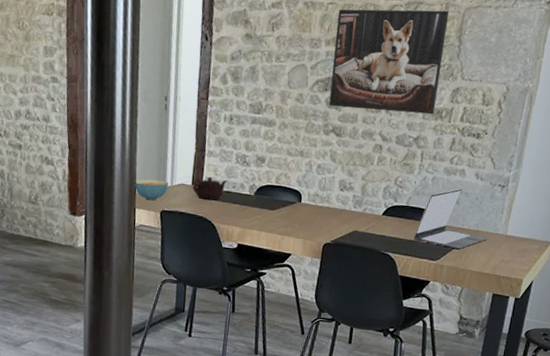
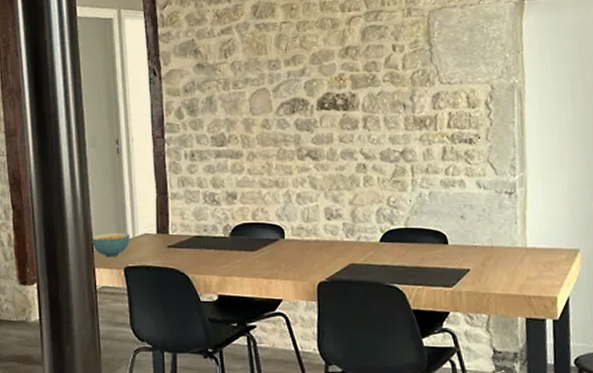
teapot: present [193,176,228,200] -> none [158,222,197,248]
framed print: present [329,9,450,115] -> none [293,15,417,129]
laptop: present [413,188,489,249] -> none [420,201,507,270]

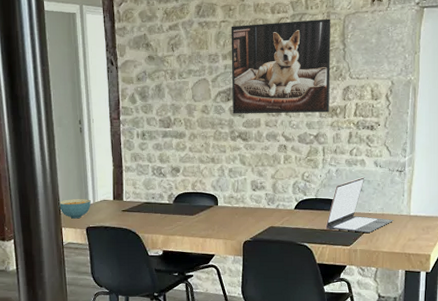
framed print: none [293,15,417,129] -> present [231,19,331,114]
laptop: none [420,201,507,270] -> present [325,177,394,233]

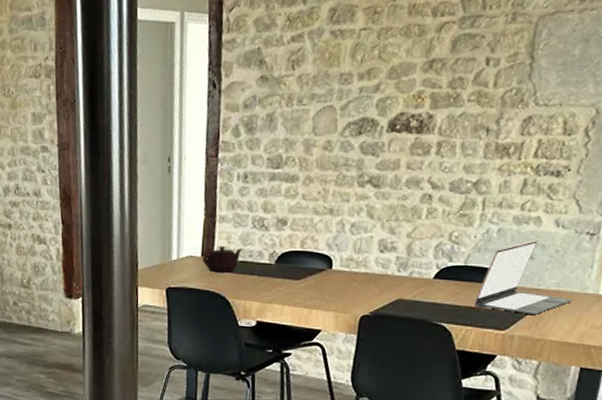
cereal bowl: present [58,199,91,219] -> none [136,253,174,277]
teapot: none [115,190,147,212] -> present [202,245,243,272]
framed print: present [231,19,331,114] -> none [364,22,517,153]

